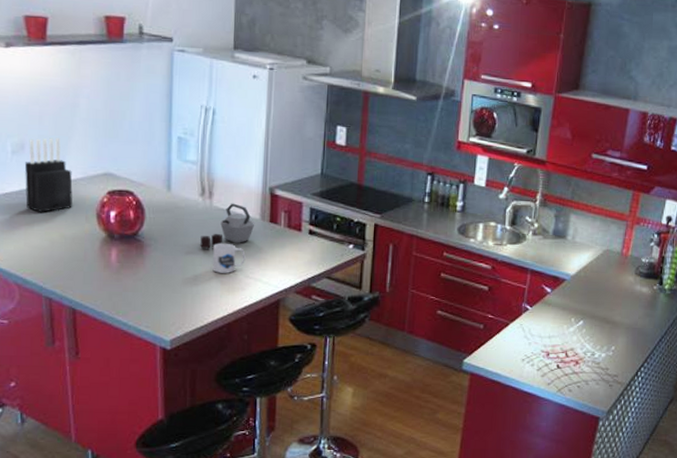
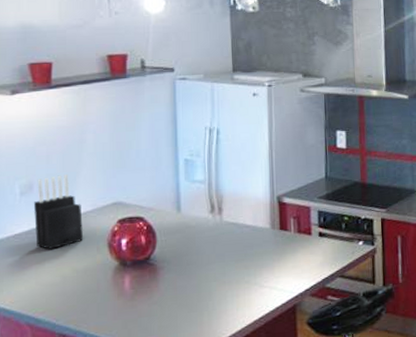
kettle: present [200,203,255,249] -> none [213,216,266,264]
mug: present [212,243,246,273] -> none [225,255,259,286]

